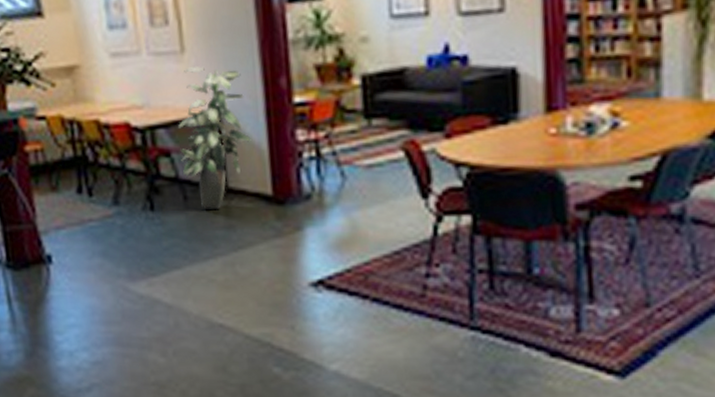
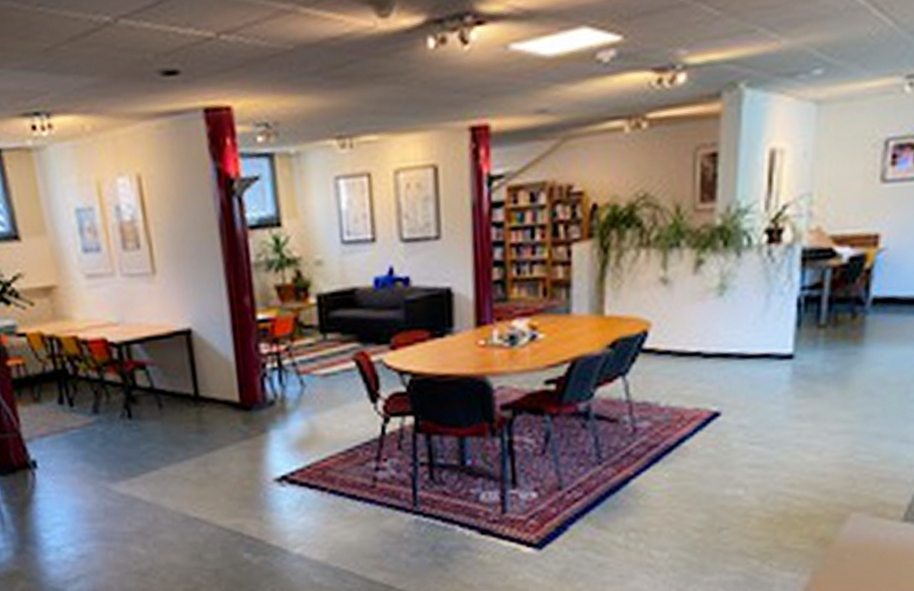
indoor plant: present [177,65,251,210] -> none [151,286,220,416]

